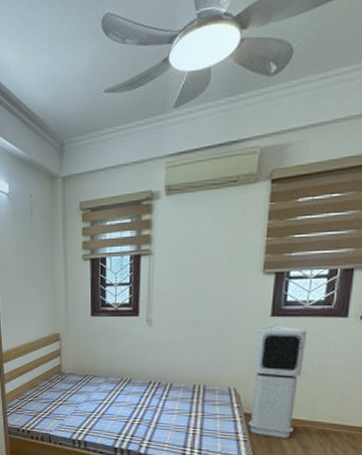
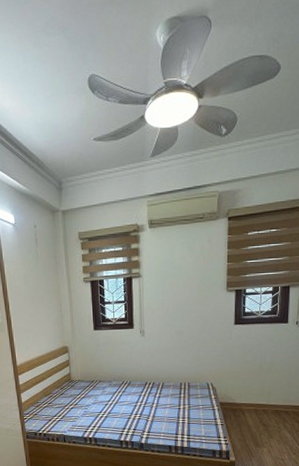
air purifier: present [248,325,307,438] -> none [223,331,260,420]

